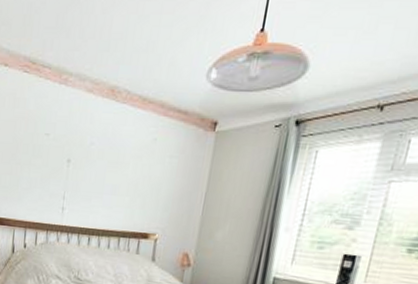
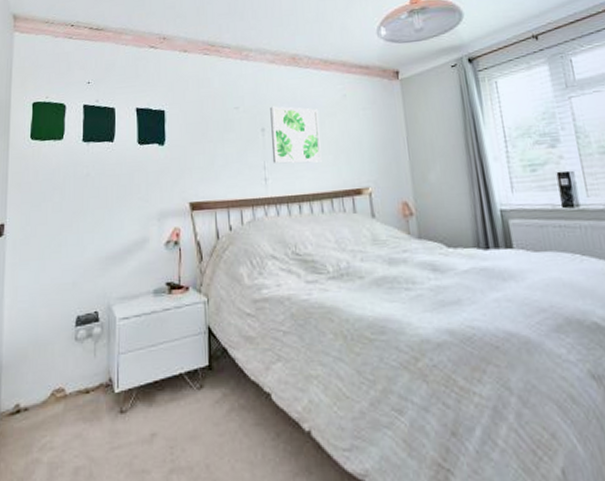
wall art: none [72,138,126,202] -> present [270,106,322,164]

